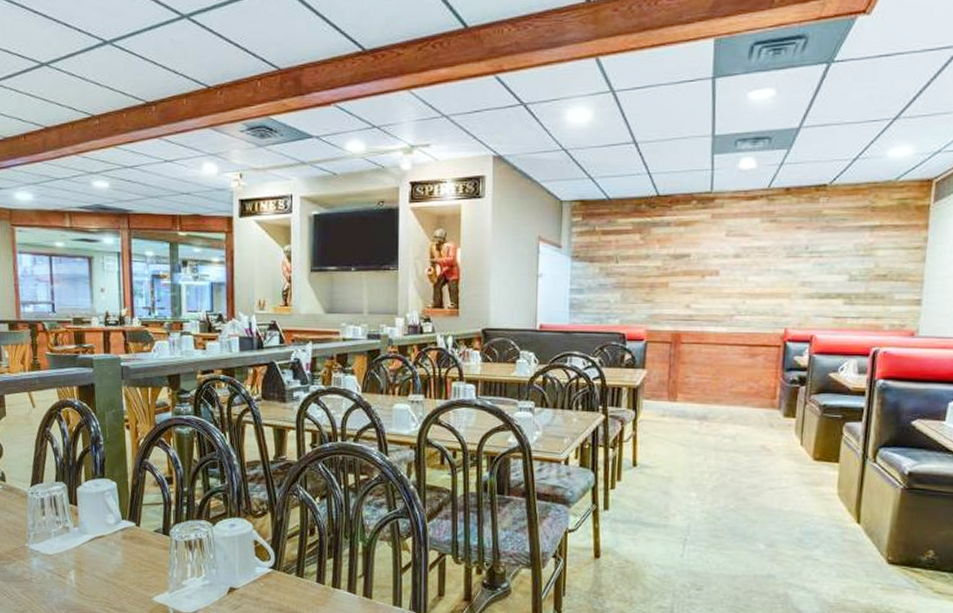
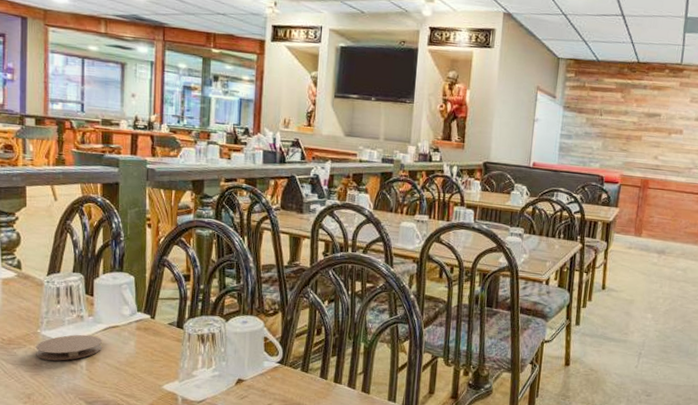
coaster: none [25,546,90,575] -> present [36,334,103,361]

